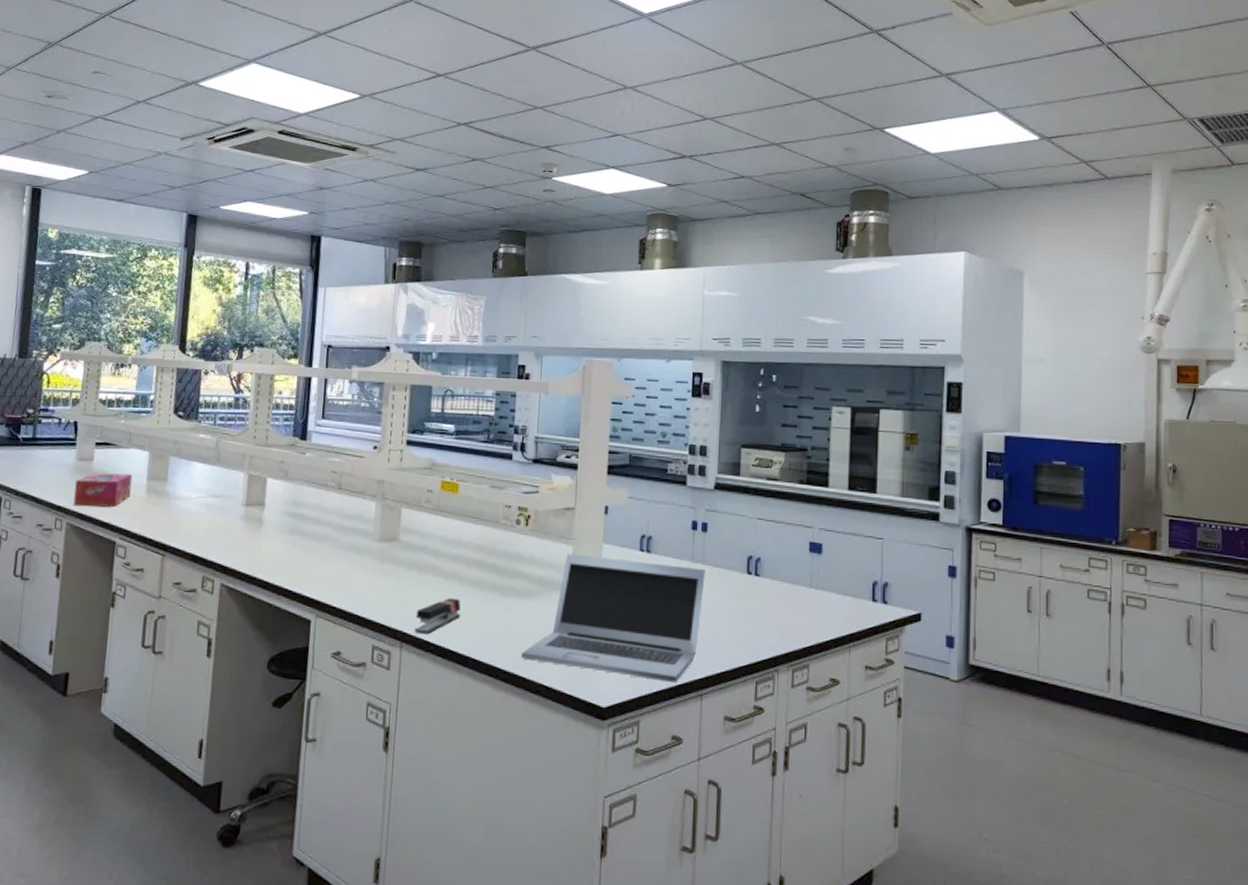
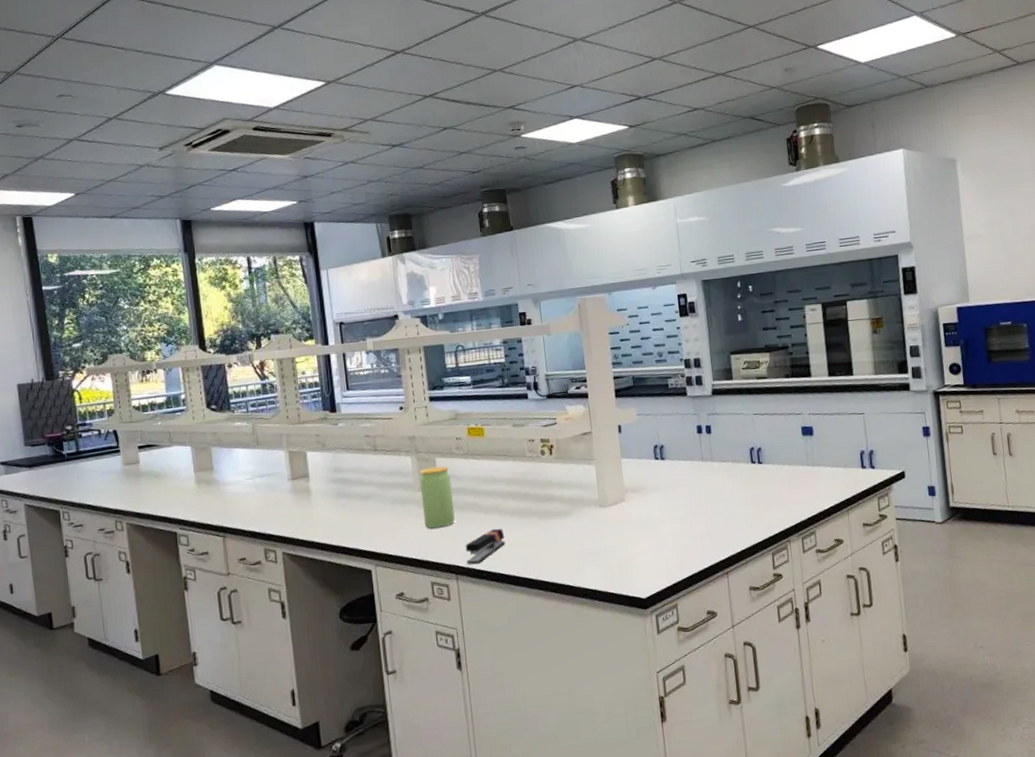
tissue box: present [73,473,133,507] -> none [127,470,182,507]
jar: none [377,517,414,586] -> present [419,466,455,529]
laptop: present [521,553,705,683] -> none [565,465,718,571]

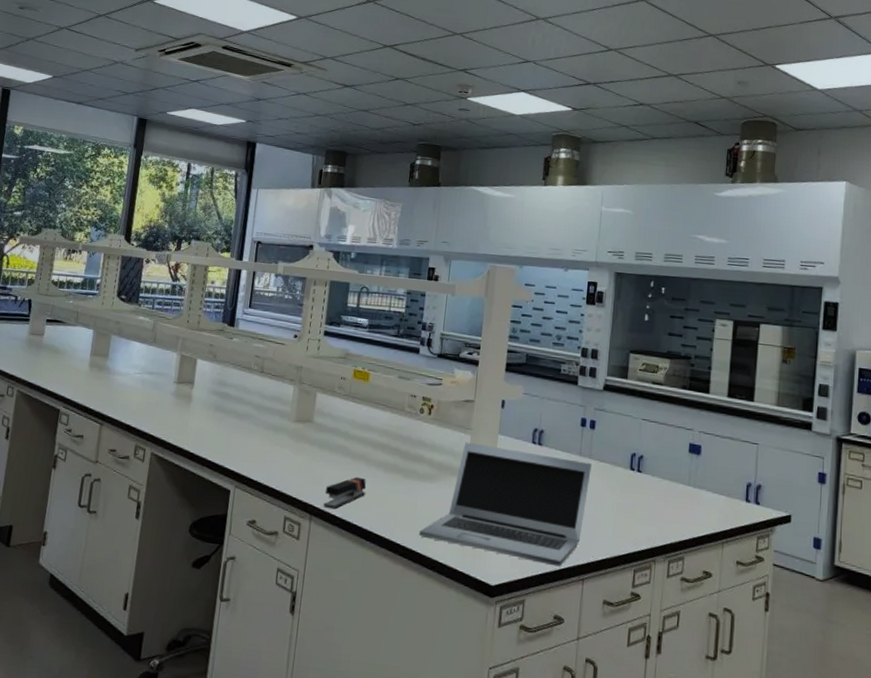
jar: present [419,466,455,529] -> none [291,400,327,464]
laptop: none [565,465,718,571] -> present [419,442,592,567]

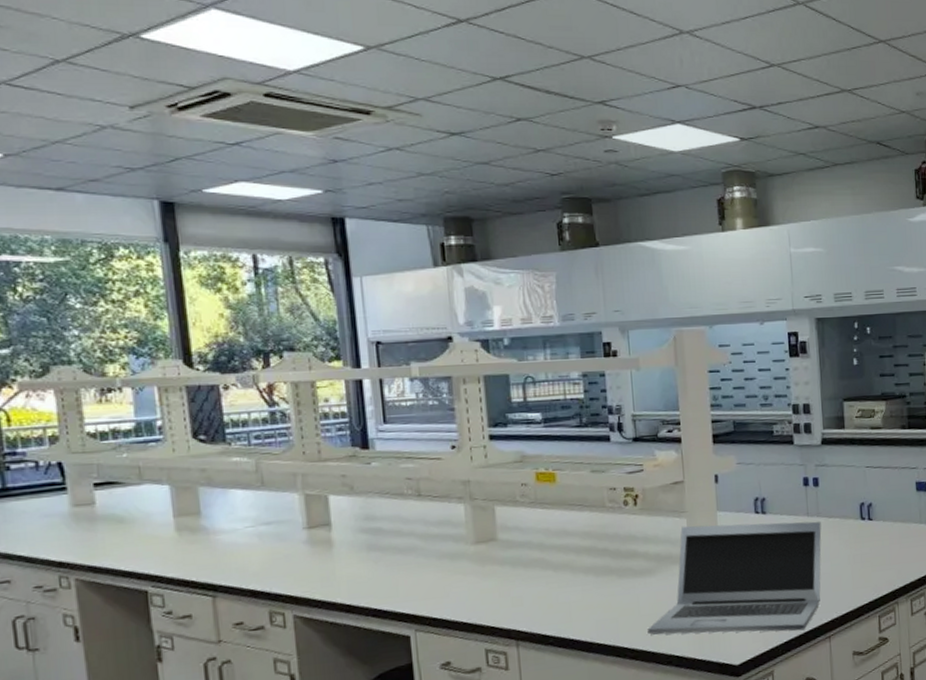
stapler: present [323,476,367,510] -> none [528,588,578,629]

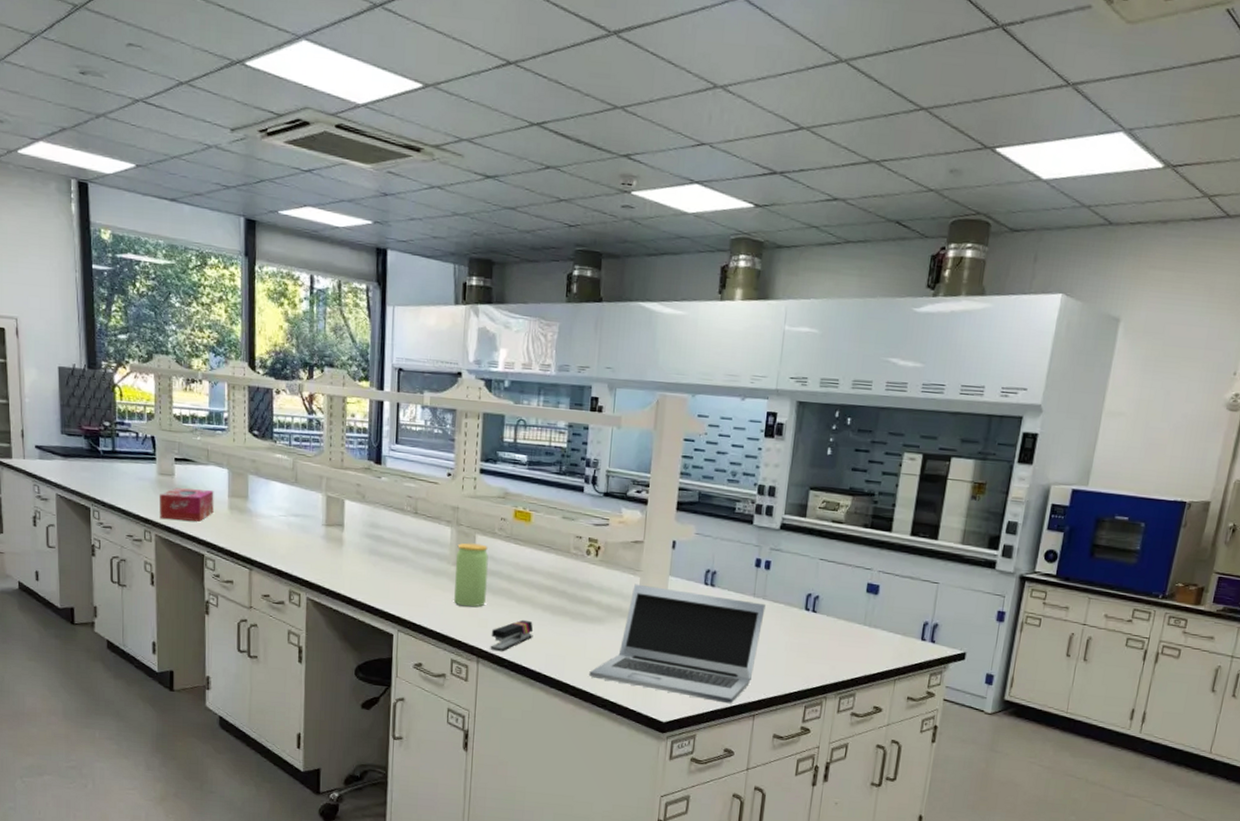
tissue box: none [77,513,155,559] -> present [159,487,214,522]
jar: none [474,515,518,588] -> present [454,542,489,607]
stapler: none [528,588,578,629] -> present [490,619,534,652]

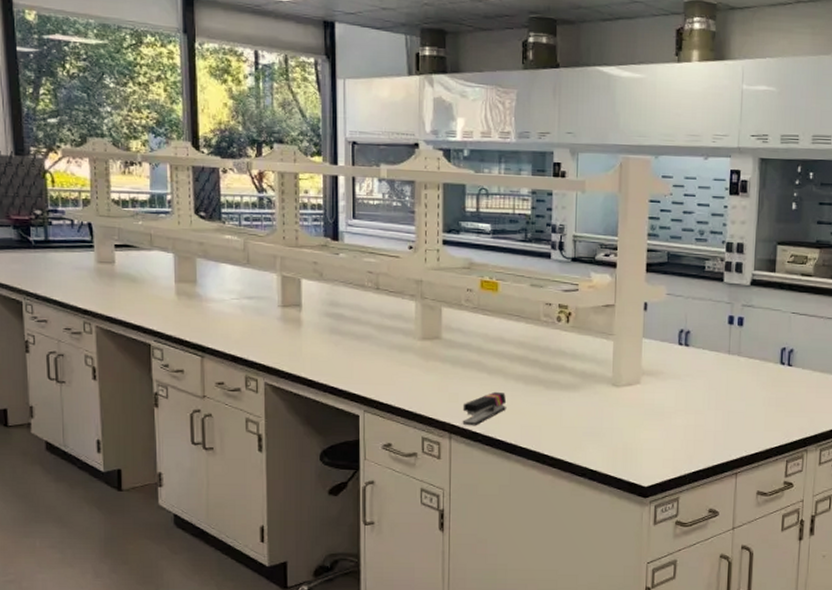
tissue box: present [159,487,214,522] -> none [99,275,160,310]
jar: present [454,542,489,607] -> none [421,316,457,382]
laptop: present [589,583,766,704] -> none [566,348,741,463]

